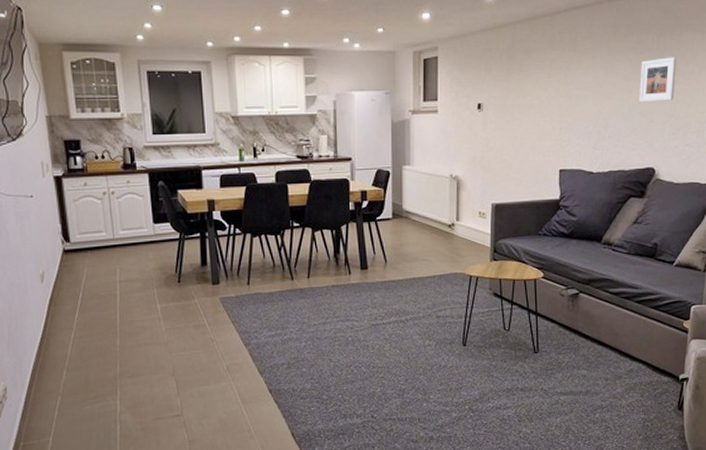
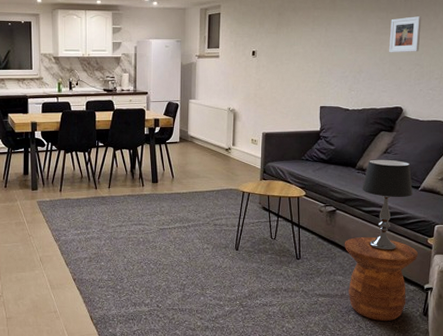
side table: none [588,323,672,419] -> present [344,237,418,322]
table lamp: none [609,230,667,339] -> present [362,159,413,251]

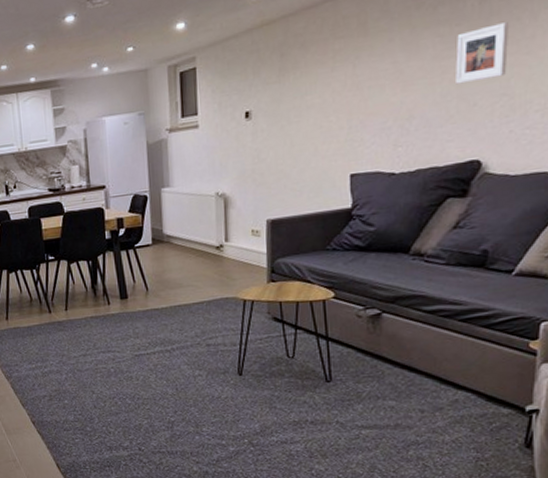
side table: present [344,237,418,322] -> none [396,346,513,458]
table lamp: present [362,159,413,251] -> none [420,235,504,364]

